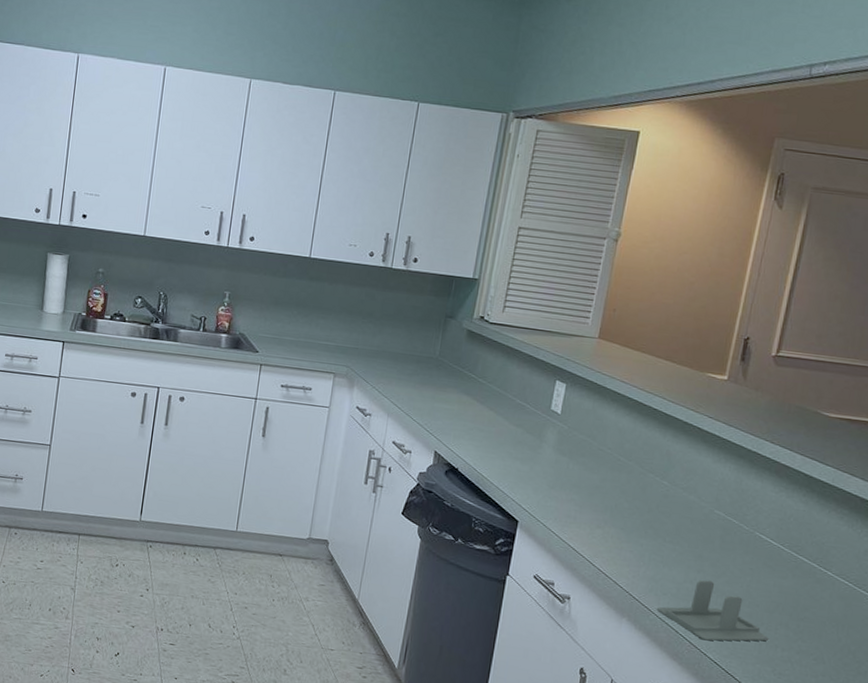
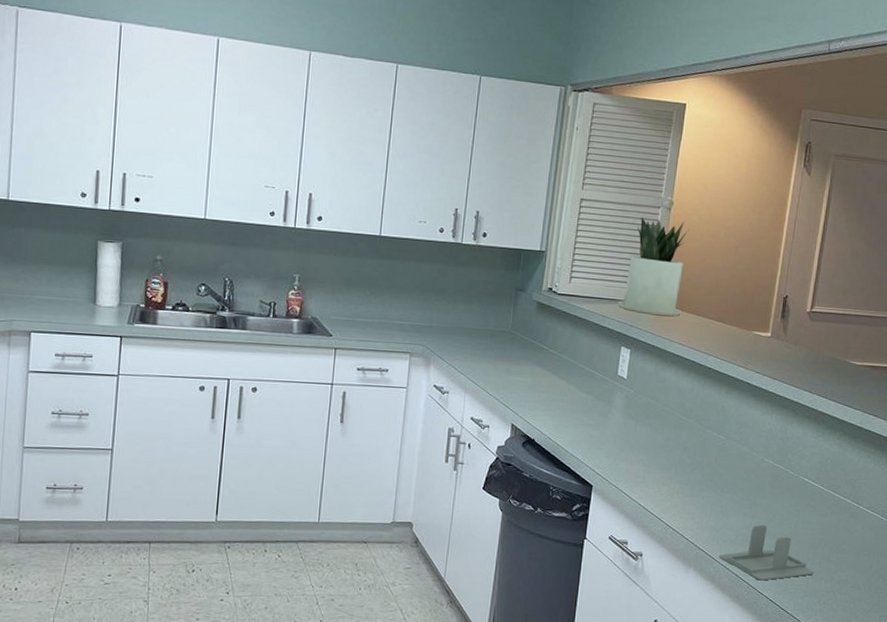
planter: none [554,248,638,353] -> present [618,217,690,317]

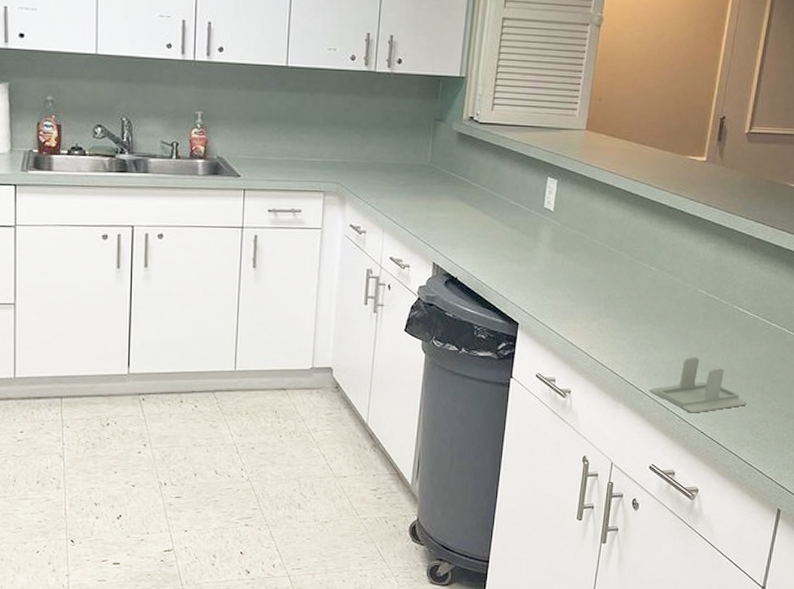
planter: present [618,217,690,317] -> none [544,36,621,143]

